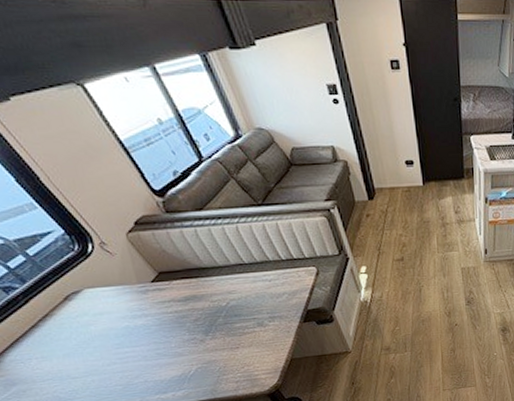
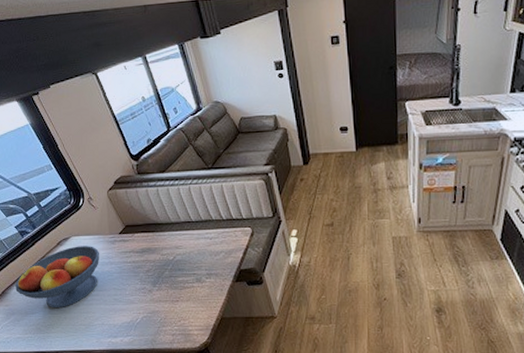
fruit bowl: none [9,298,132,372] -> present [15,246,99,309]

